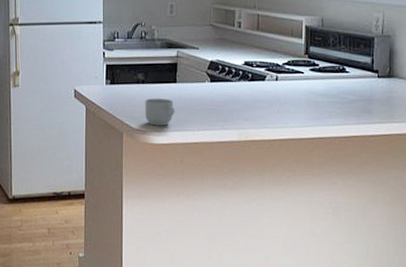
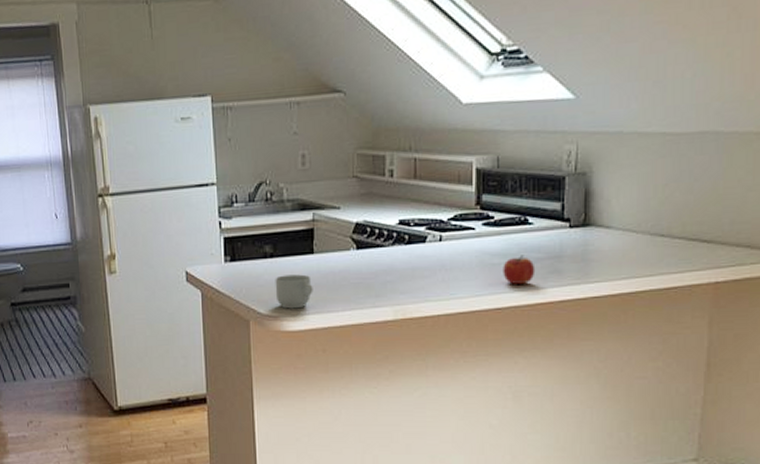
fruit: none [325,96,351,119] -> present [503,255,536,284]

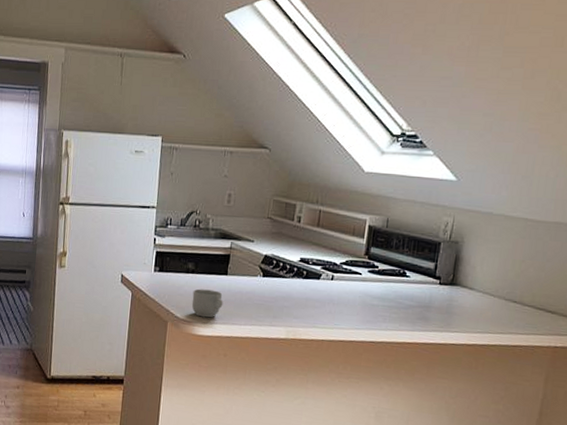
fruit: present [503,255,536,284] -> none [380,301,407,325]

